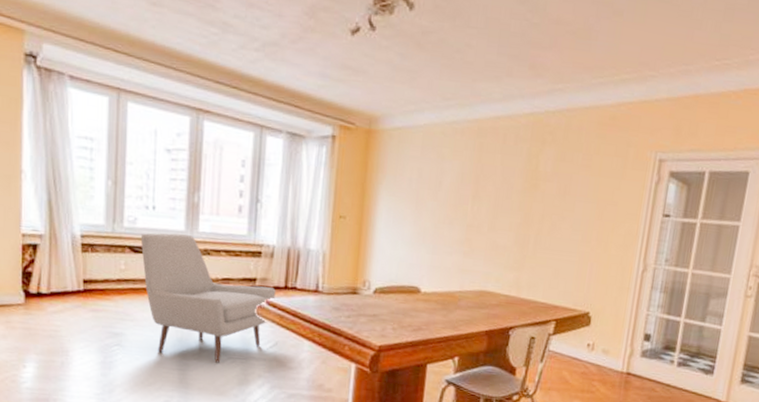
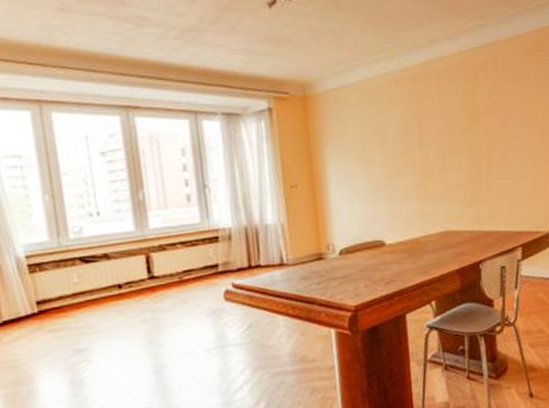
chair: present [140,233,276,363] -> none [89,233,241,360]

